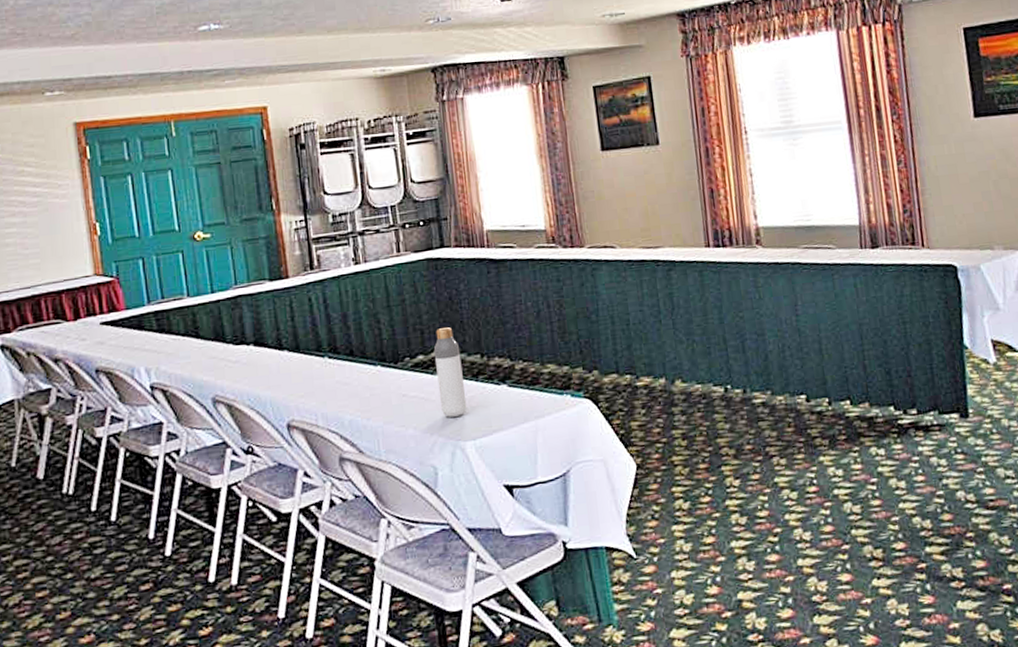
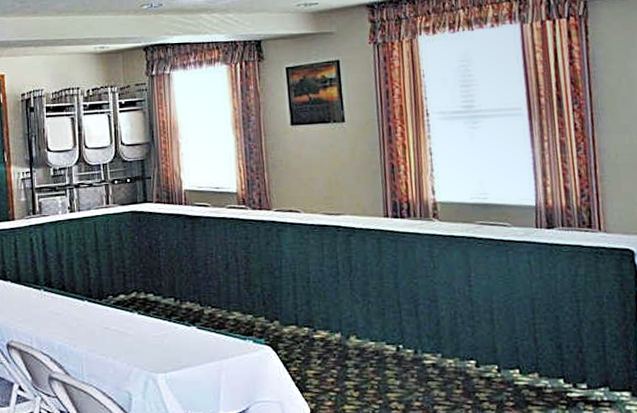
bottle: present [433,326,467,418] -> none [133,271,160,351]

